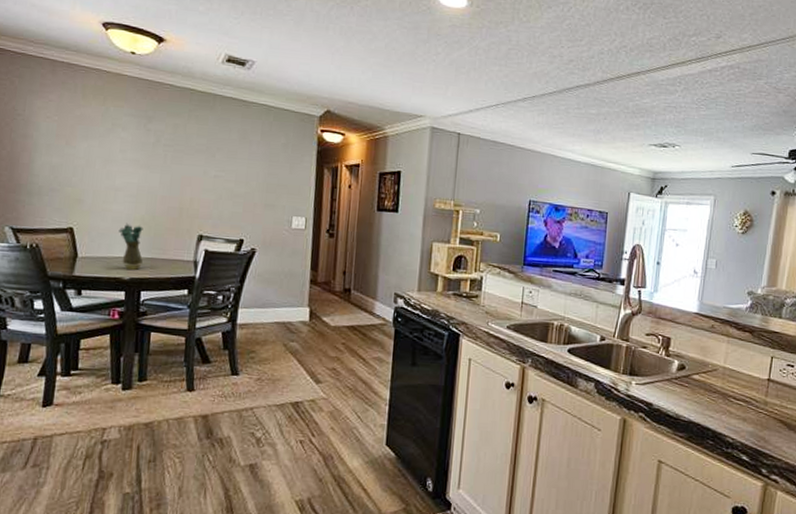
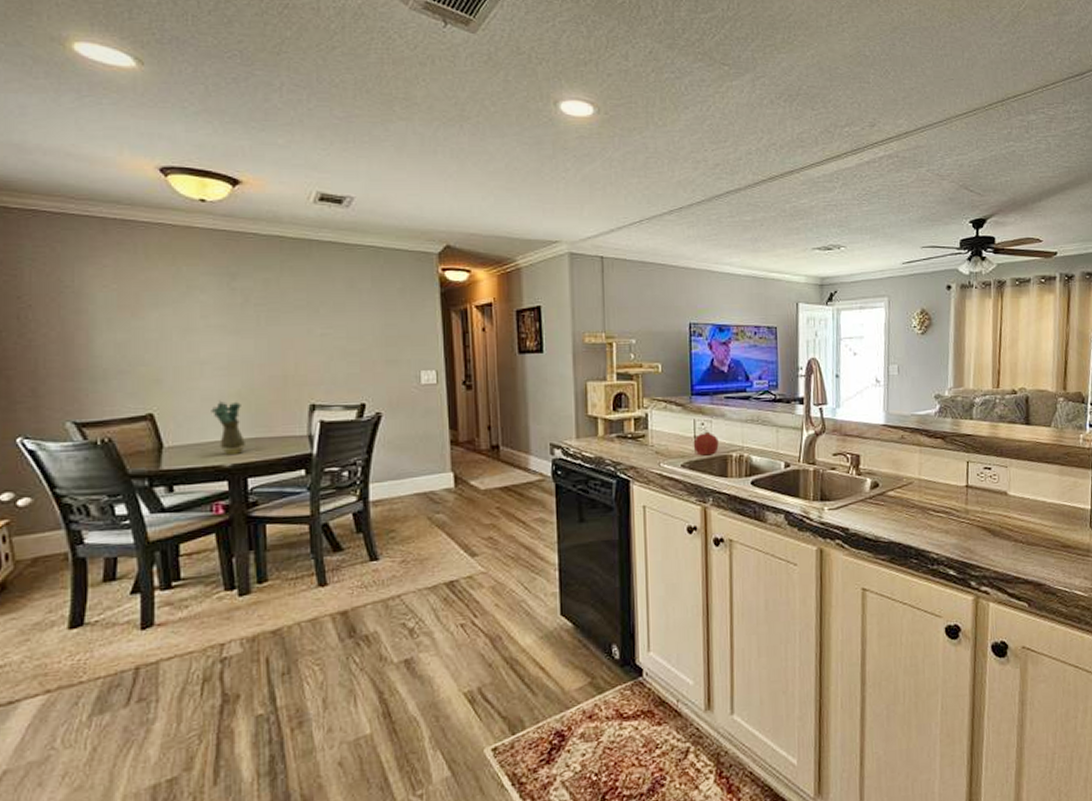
fruit: none [520,299,543,322] -> present [693,431,719,457]

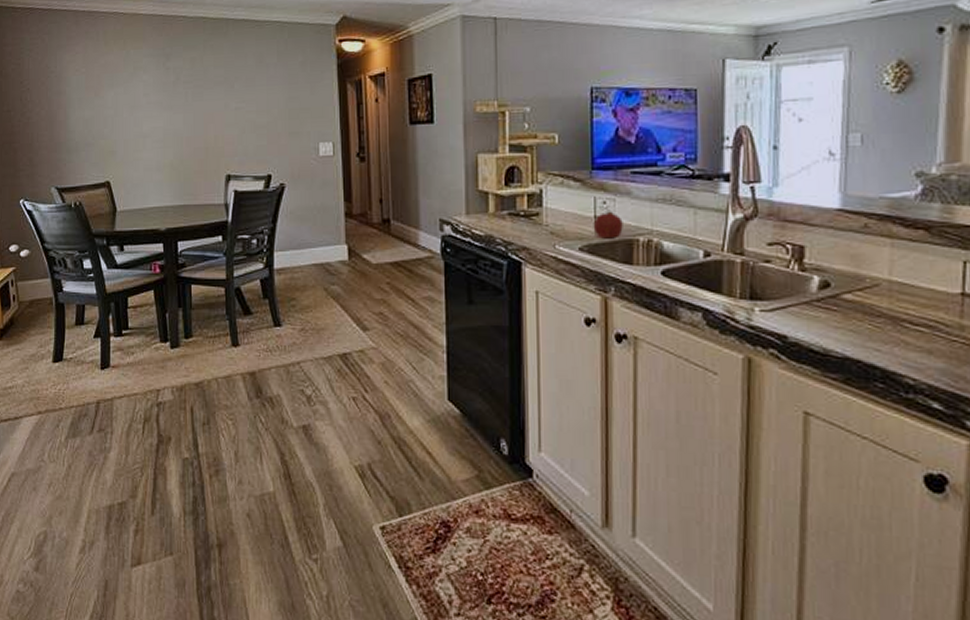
vase: present [211,400,245,456] -> none [151,170,176,221]

